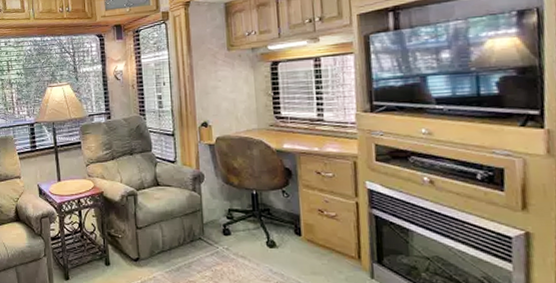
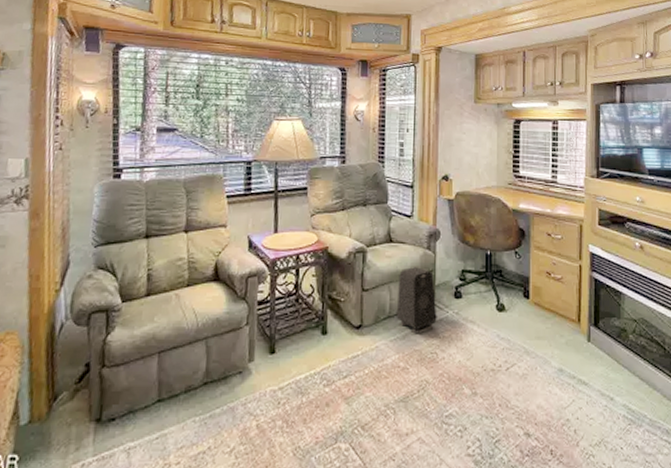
speaker: none [168,207,208,267] -> present [397,267,437,334]

